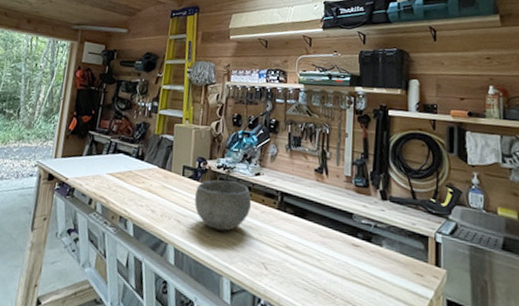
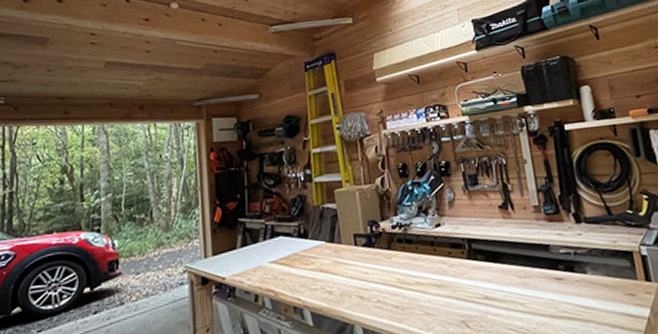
bowl: present [194,179,251,231] -> none [372,239,438,297]

